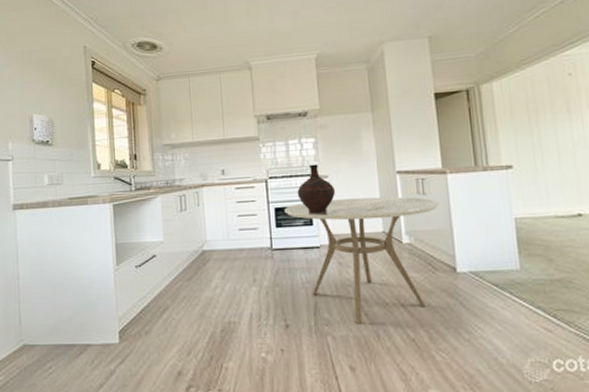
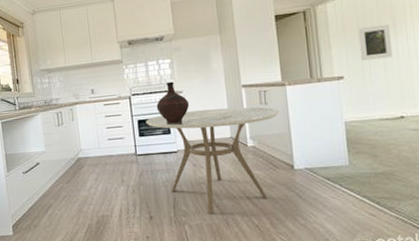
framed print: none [527,108,568,149] -> present [357,24,393,61]

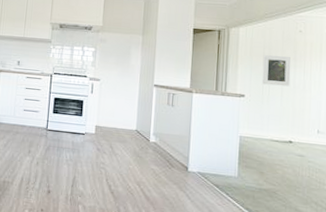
dining table: present [146,107,279,215] -> none [61,97,183,200]
ceramic jug: present [156,81,190,124] -> none [74,68,105,108]

